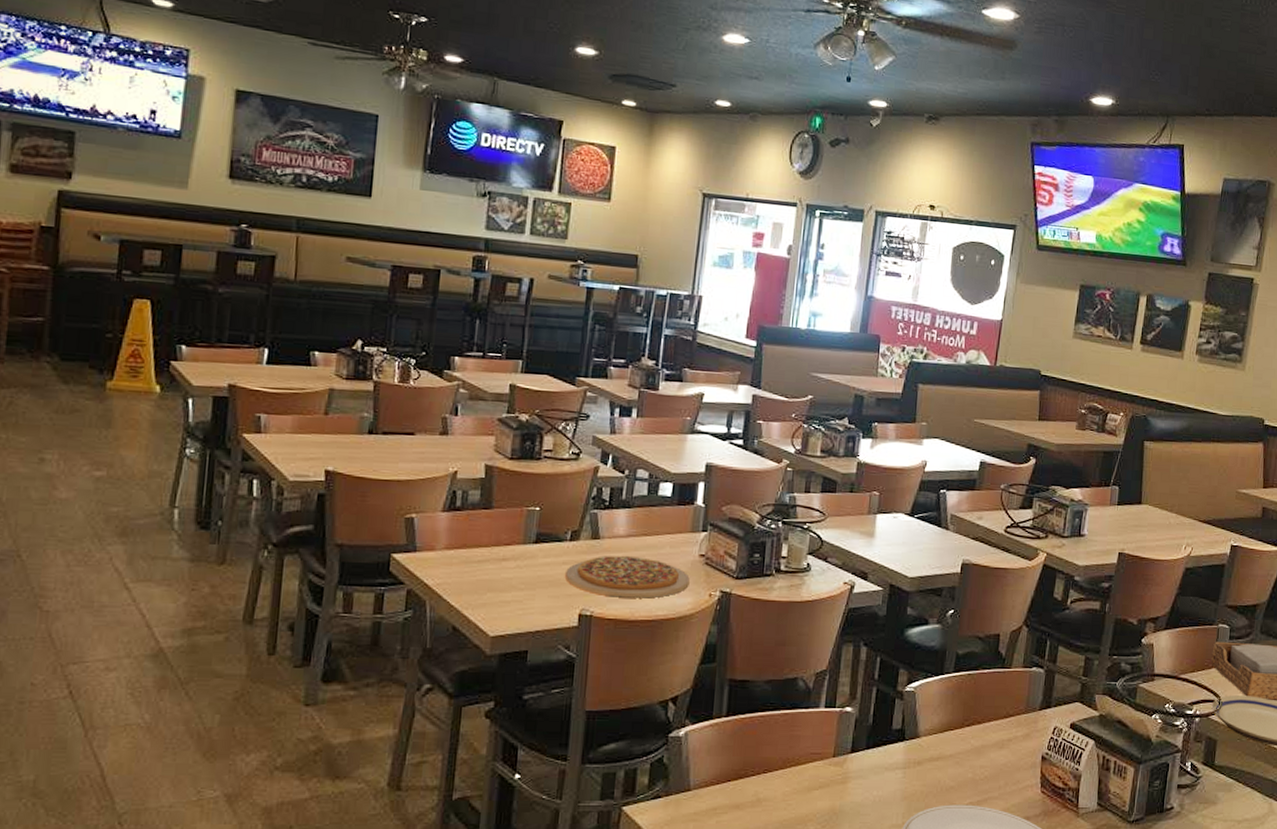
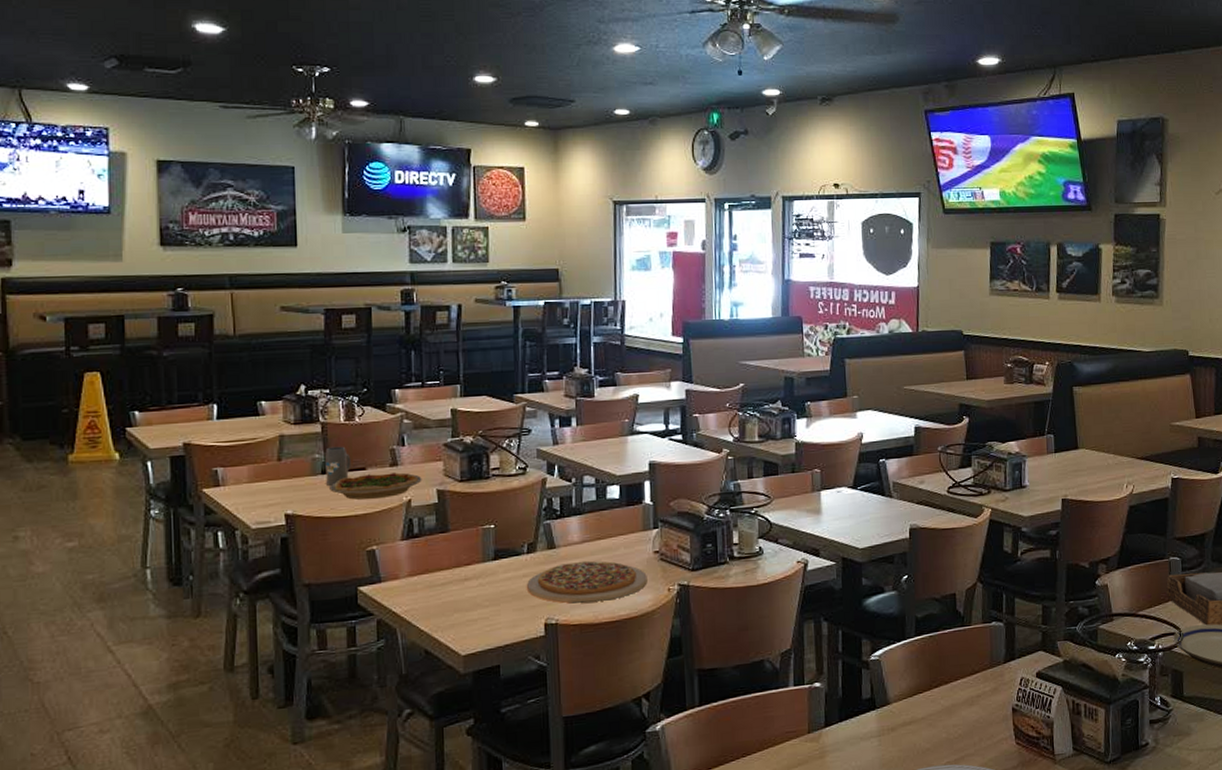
beer mug: none [372,407,401,447] -> present [325,446,352,486]
pizza: none [374,440,472,467] -> present [329,473,422,500]

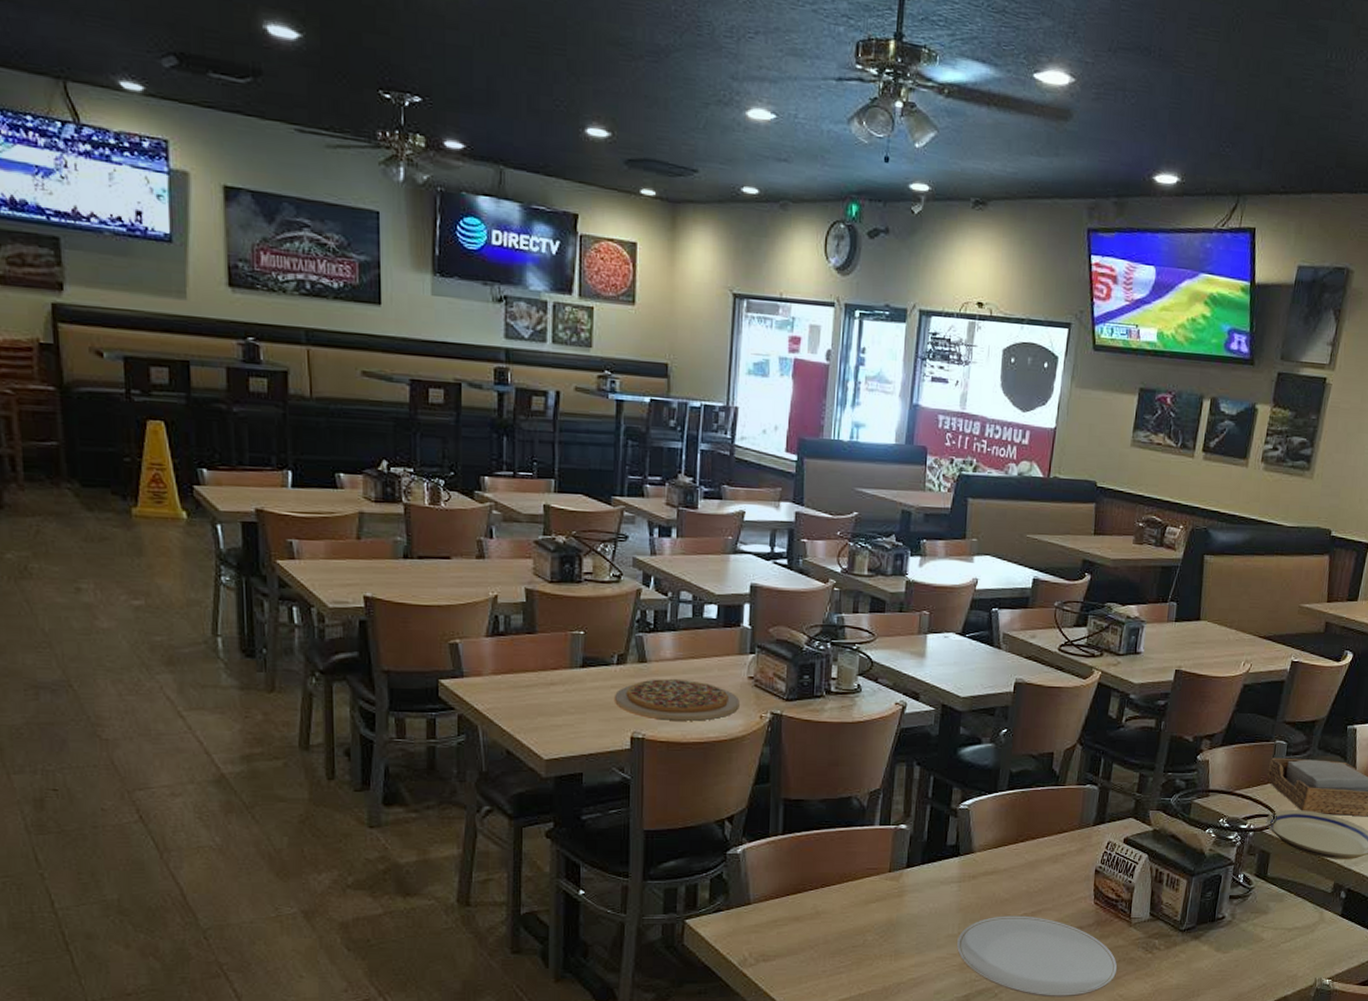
beer mug: present [325,446,352,486] -> none [408,530,435,572]
pizza: present [329,473,422,500] -> none [411,564,510,592]

